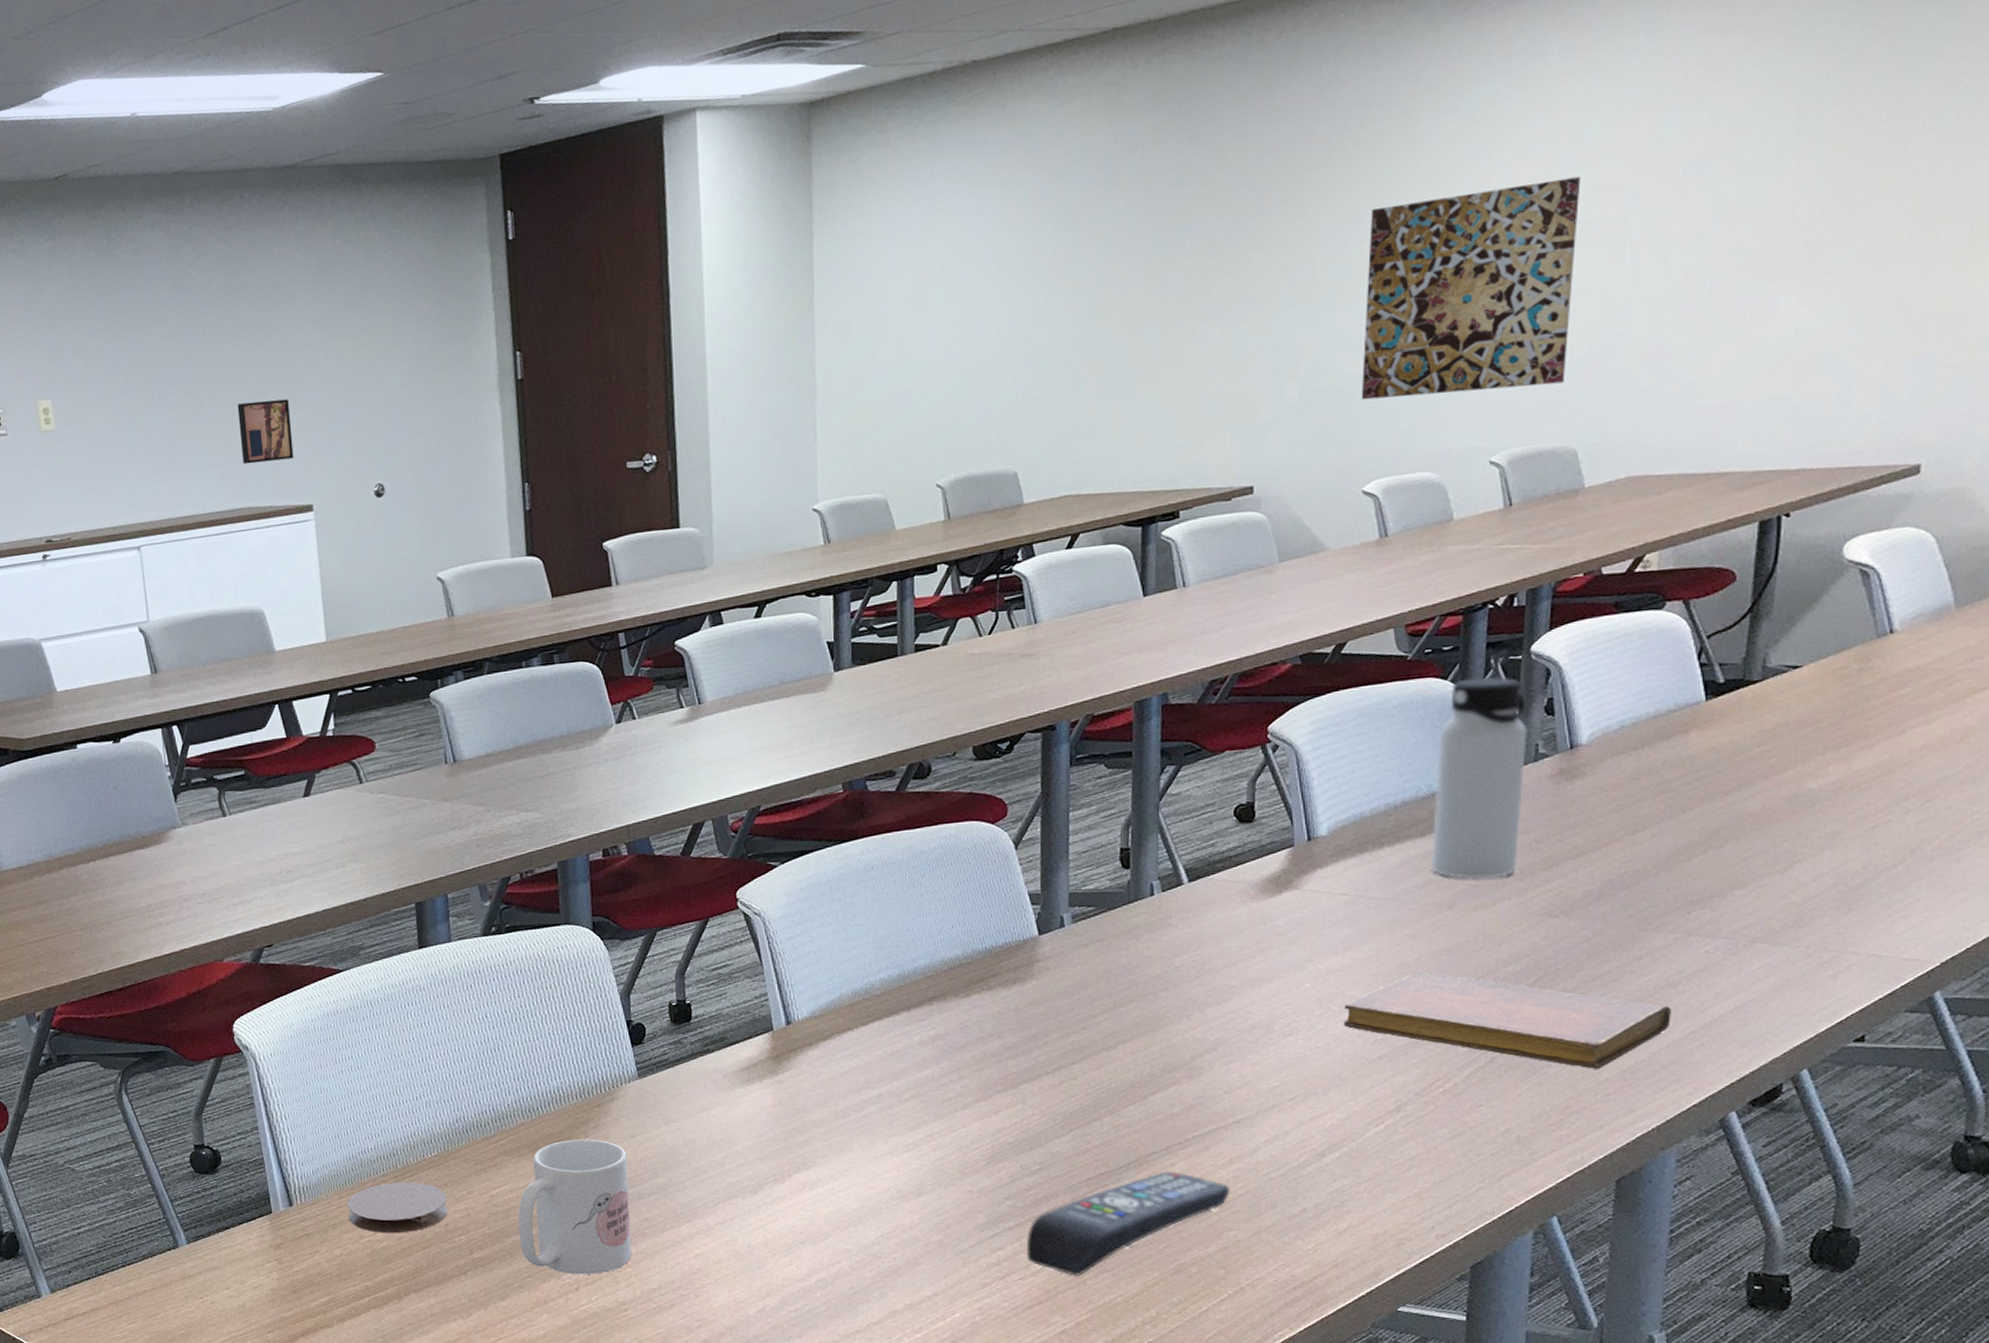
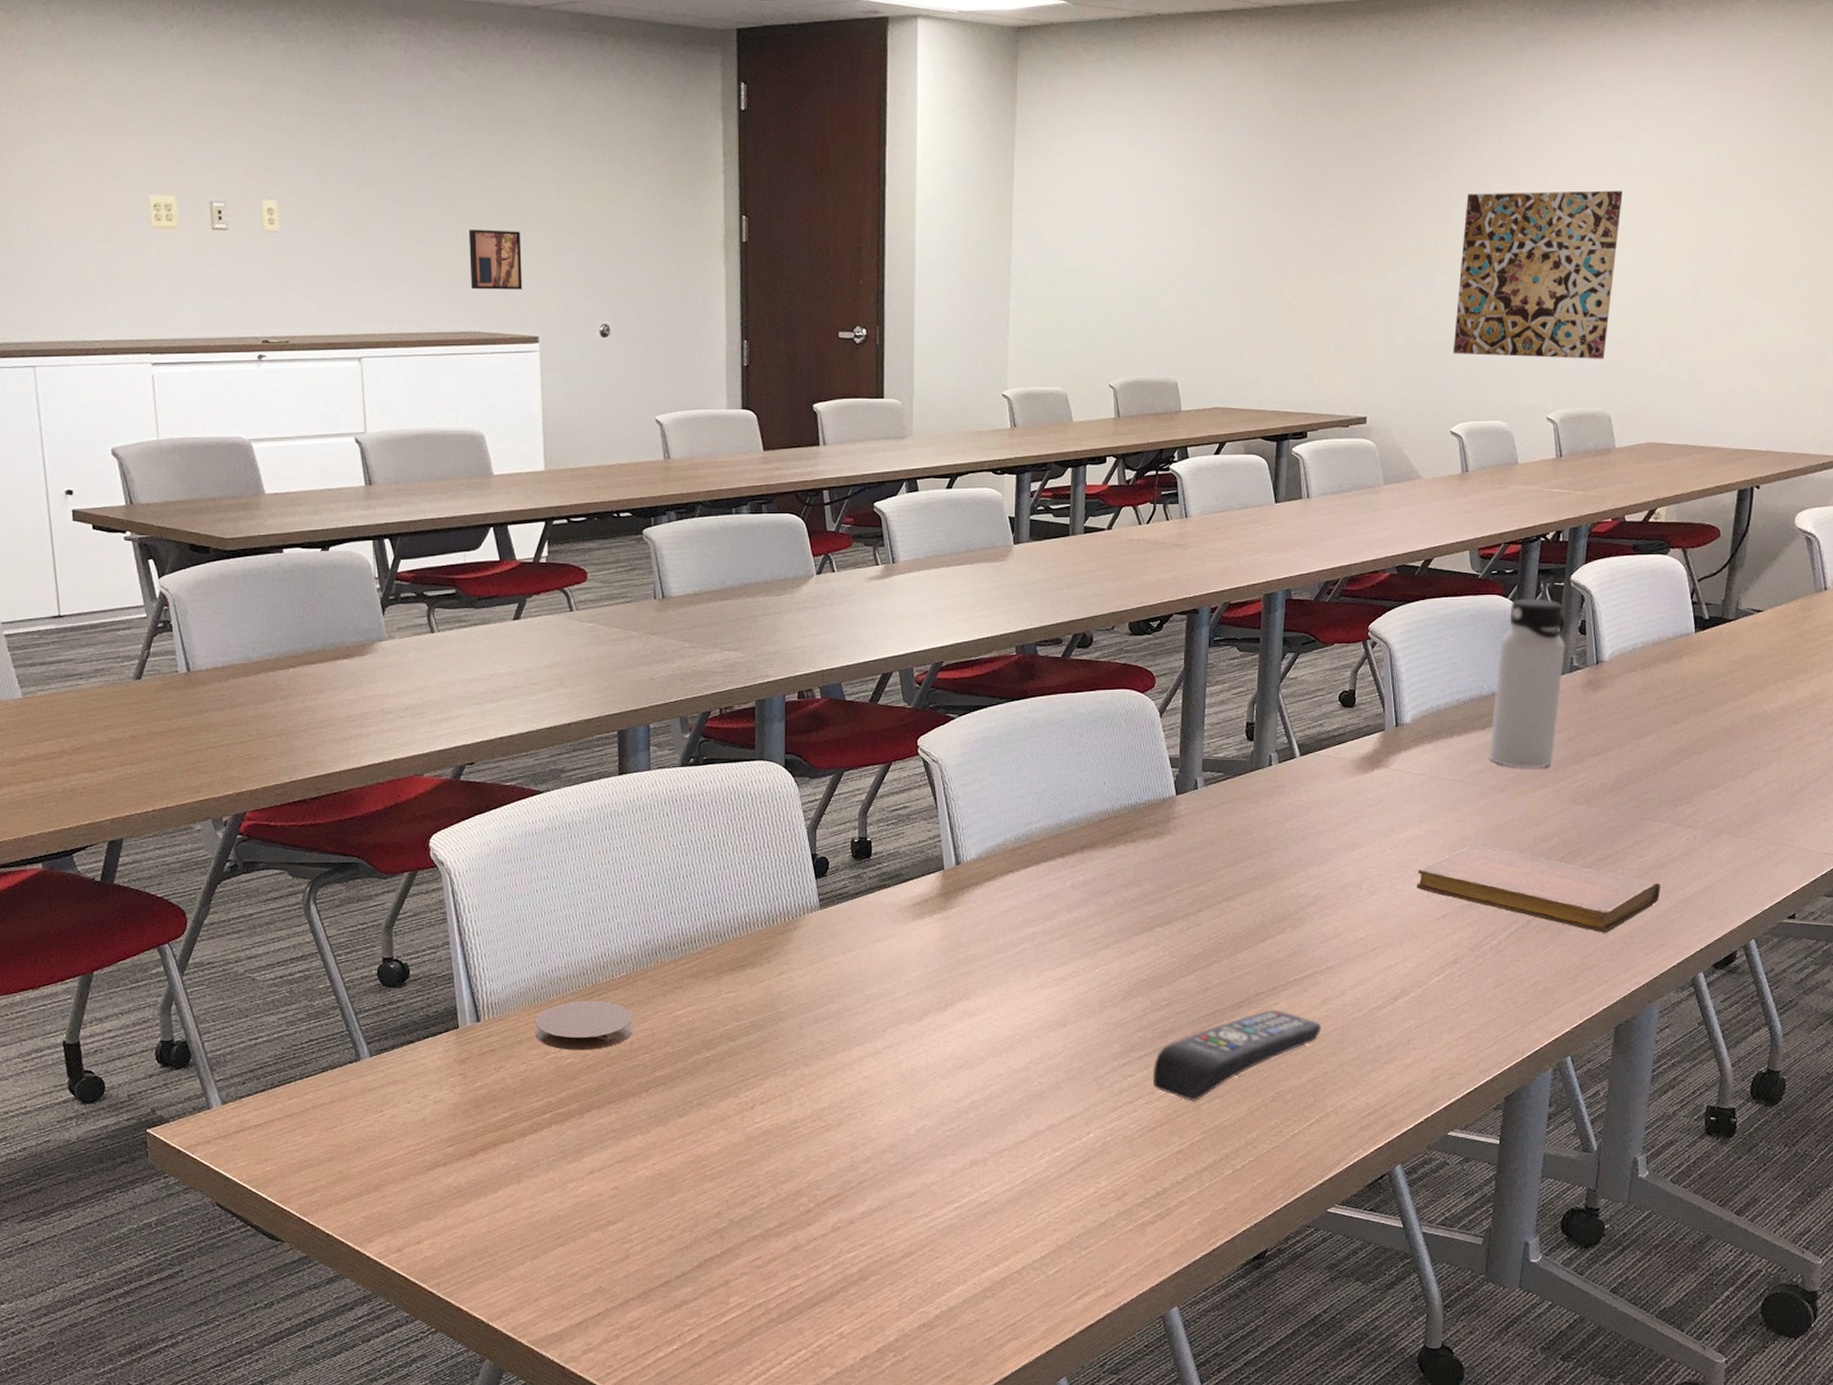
mug: present [518,1139,632,1275] -> none [700,964,806,1094]

